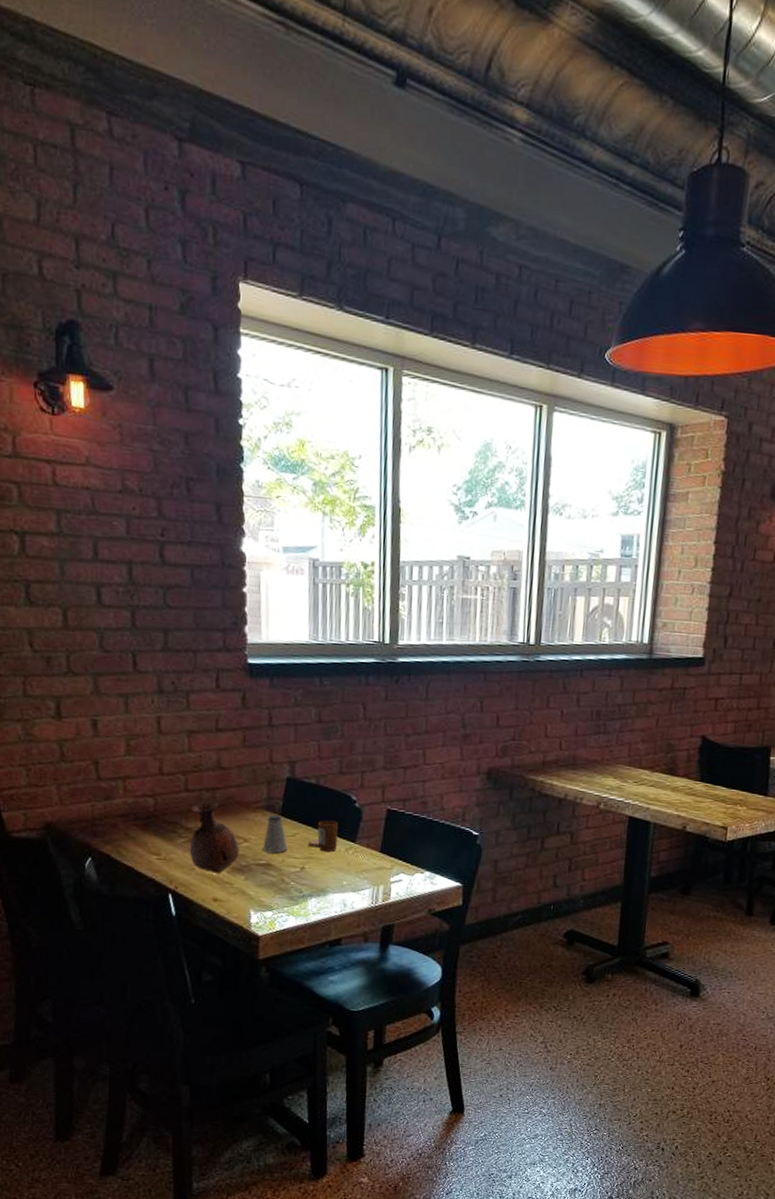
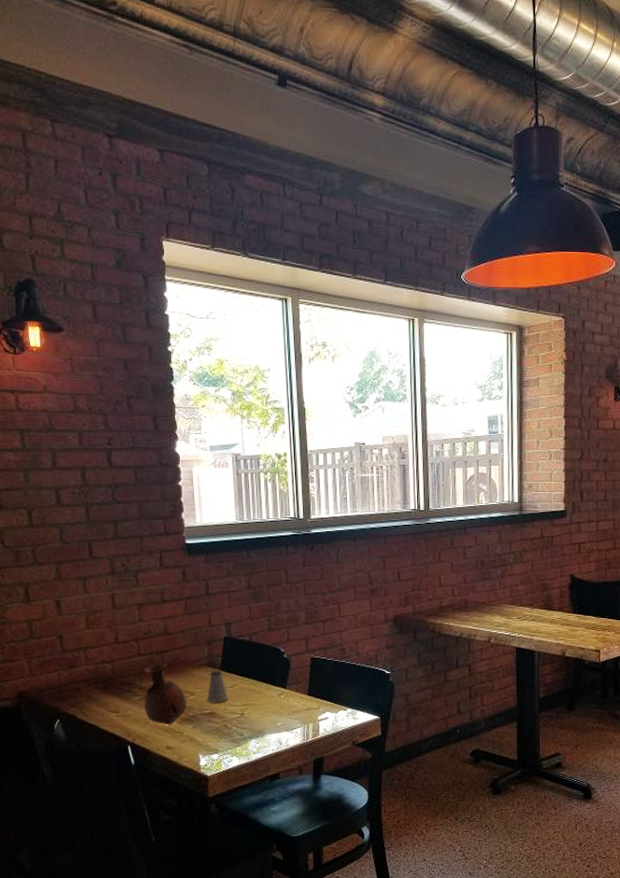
candle: present [308,820,338,852] -> none [245,671,270,699]

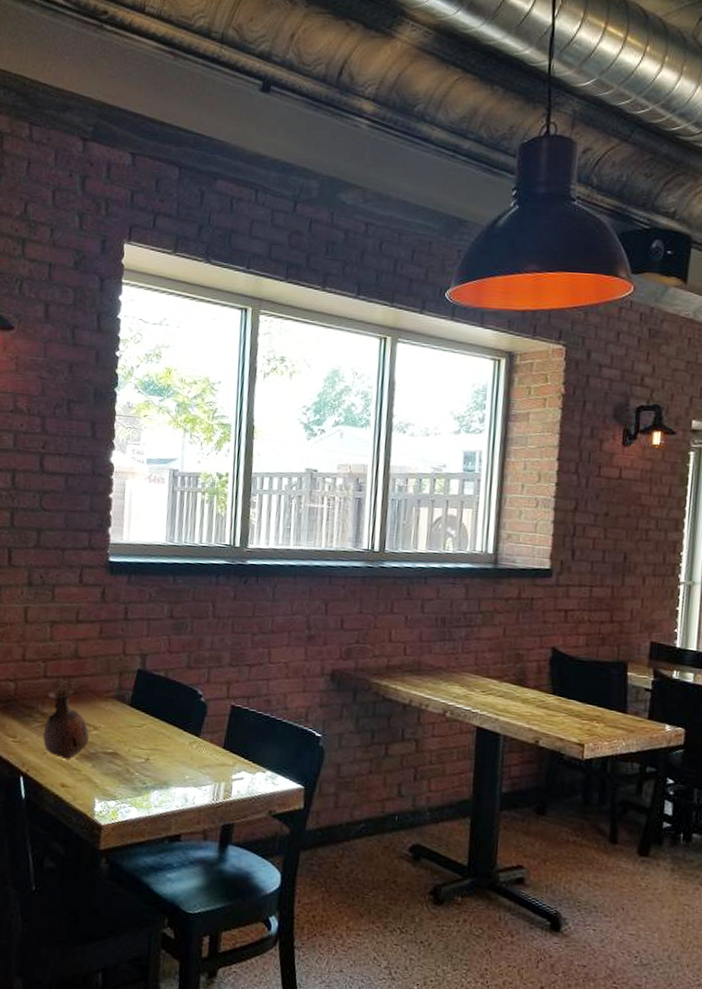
saltshaker: present [207,670,229,703] -> none [111,704,135,743]

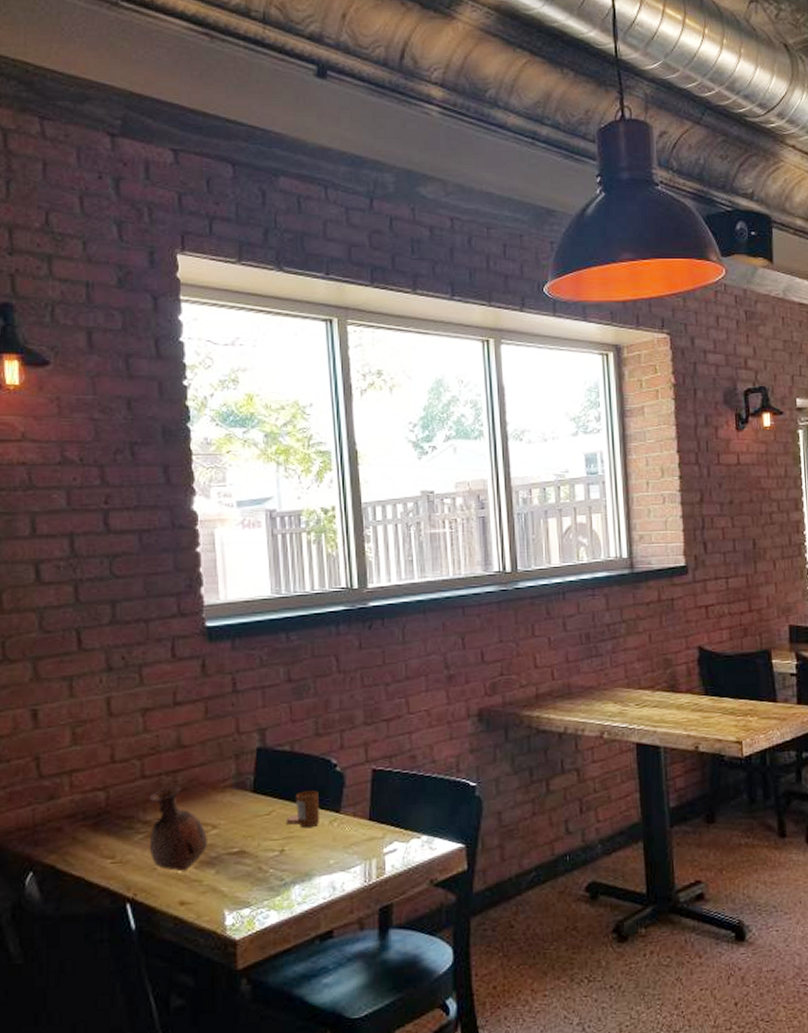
candle: none [154,712,184,745] -> present [286,790,319,829]

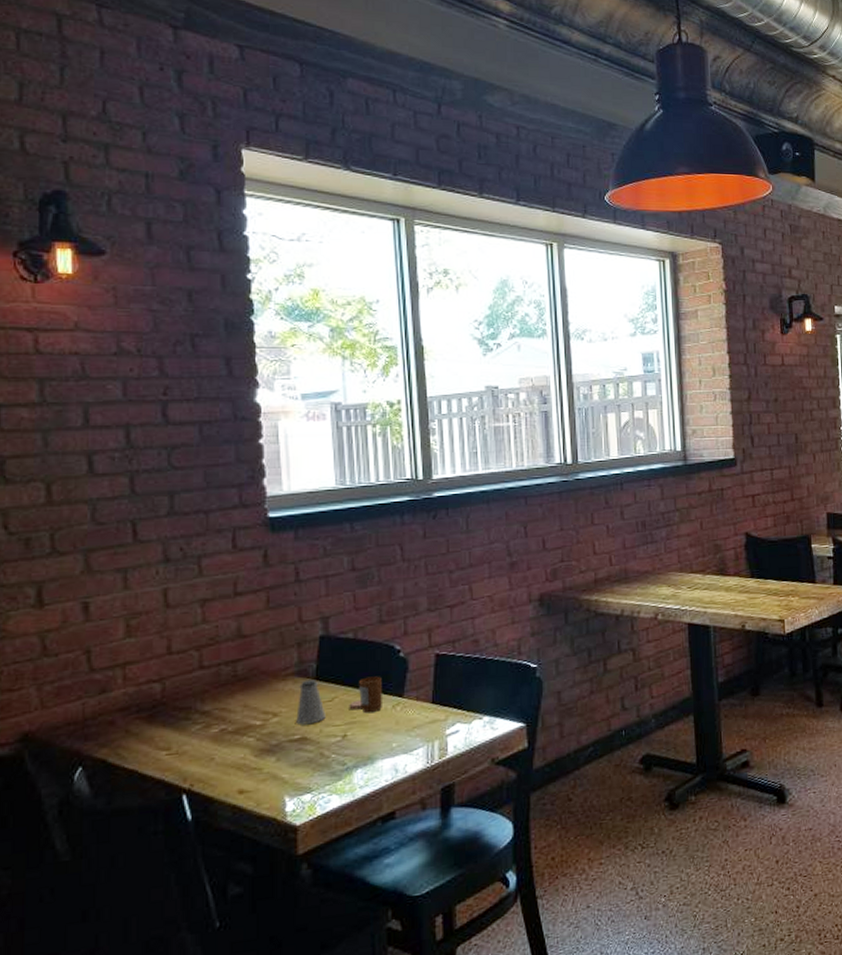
vase: present [149,785,207,872] -> none [207,675,268,761]
saltshaker: none [235,792,263,838] -> present [296,679,326,725]

